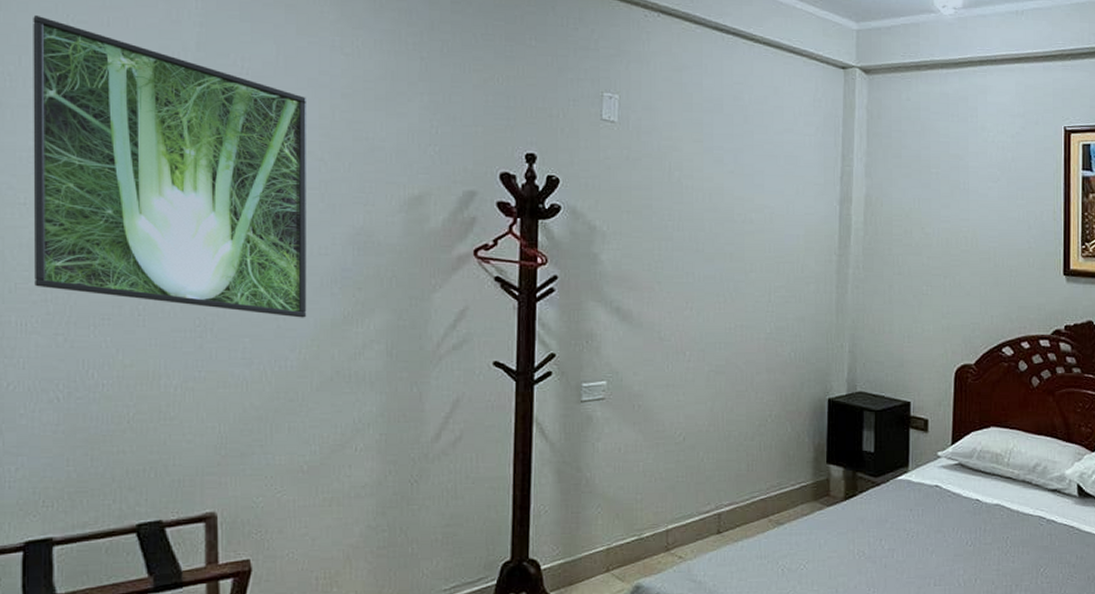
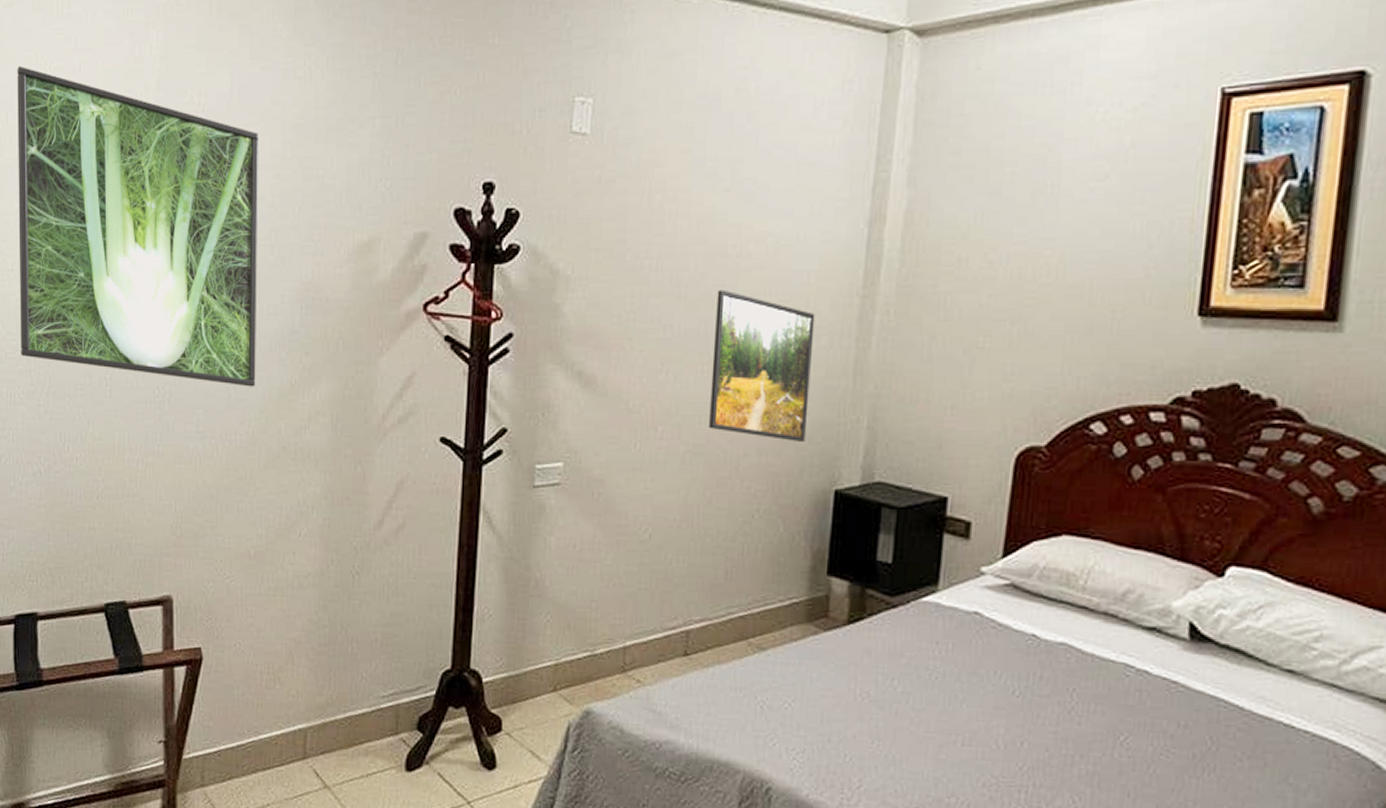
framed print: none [727,246,805,362] -> present [709,289,815,442]

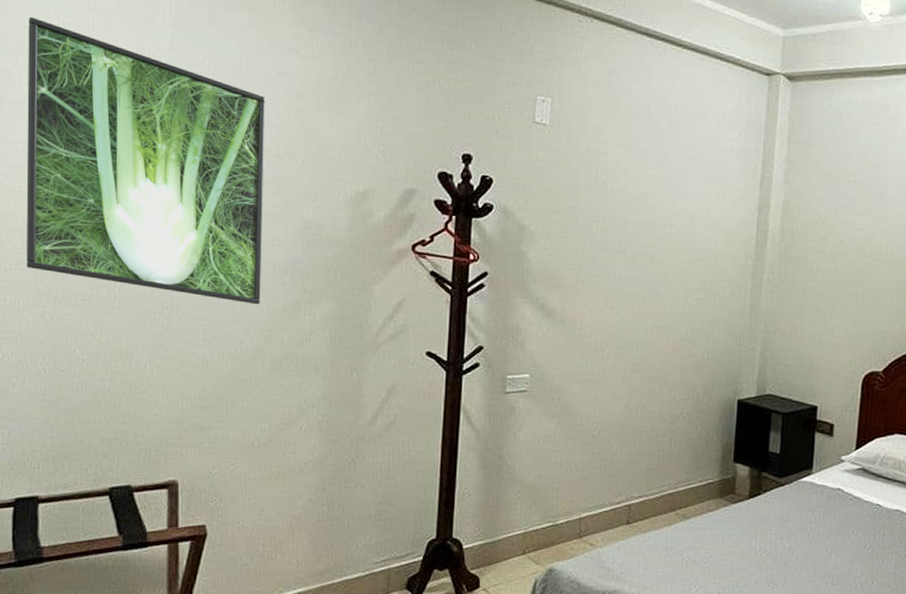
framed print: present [709,289,815,442] -> none [644,249,721,364]

